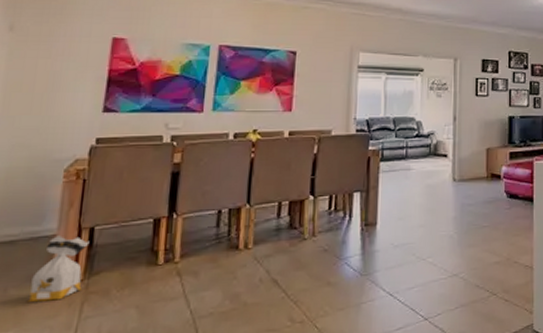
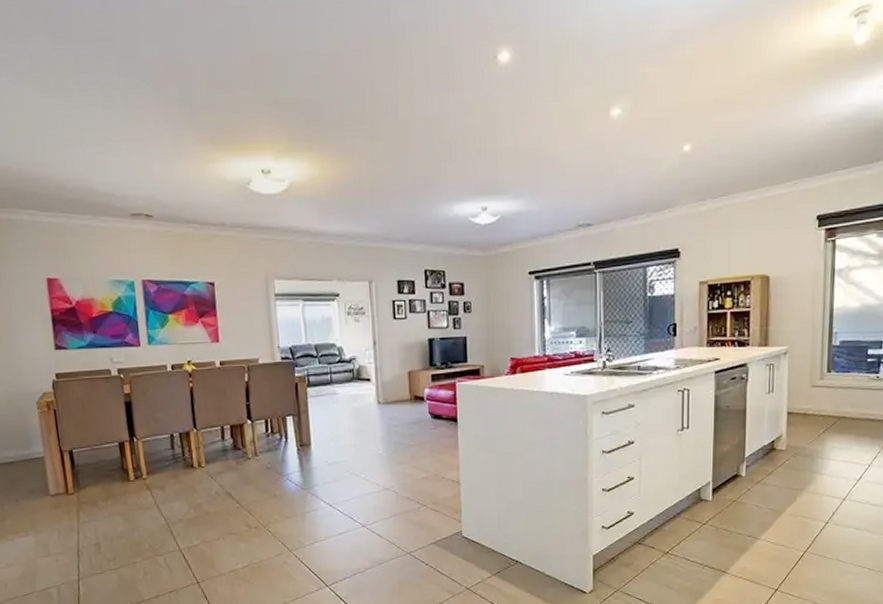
bag: present [28,236,90,302] -> none [34,457,75,510]

